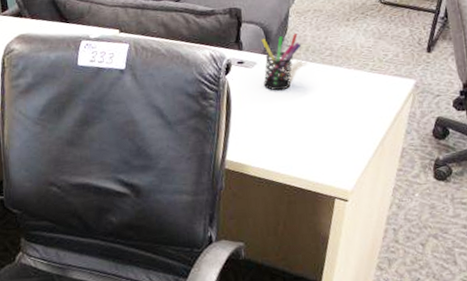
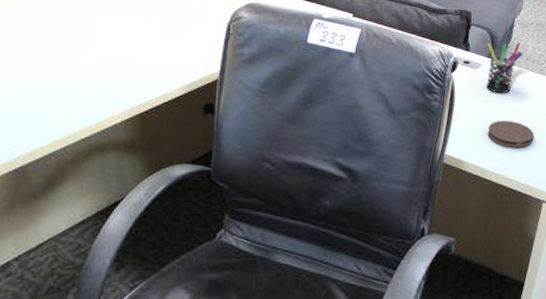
coaster: none [269,117,321,146] -> present [487,120,534,149]

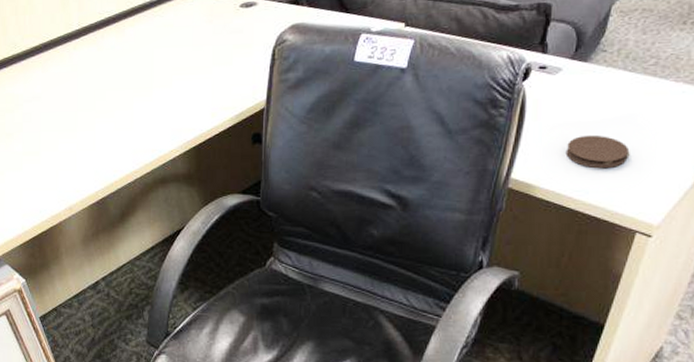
pen holder: present [486,42,522,94] -> none [567,37,619,103]

